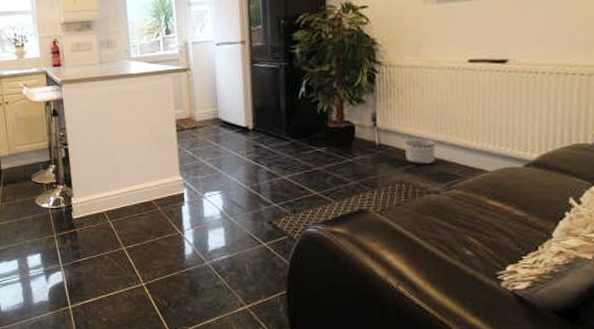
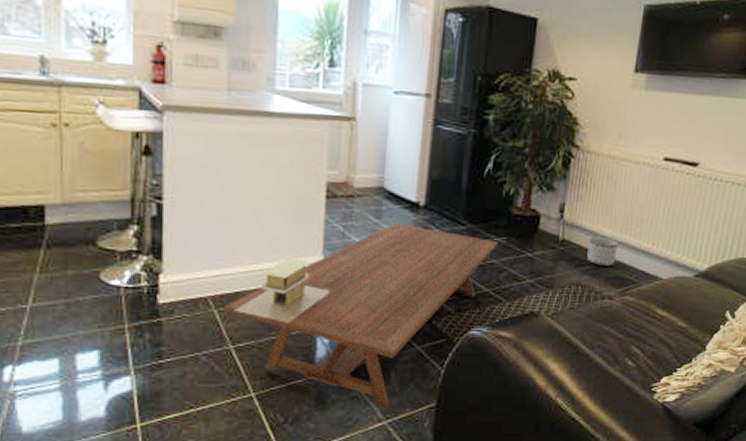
coffee table: none [115,144,320,294] -> present [223,222,498,407]
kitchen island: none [123,179,189,229] -> present [235,258,330,323]

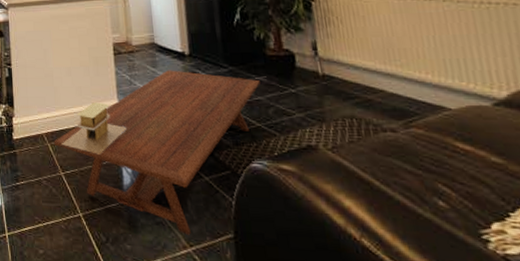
planter: present [587,236,618,266] -> none [350,69,387,98]

